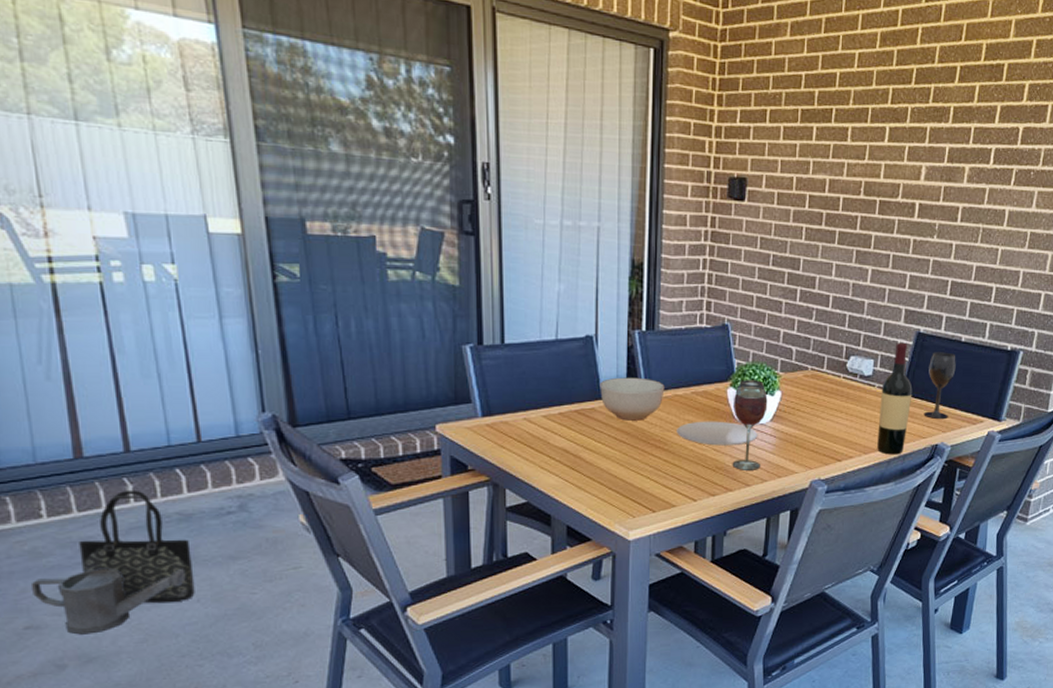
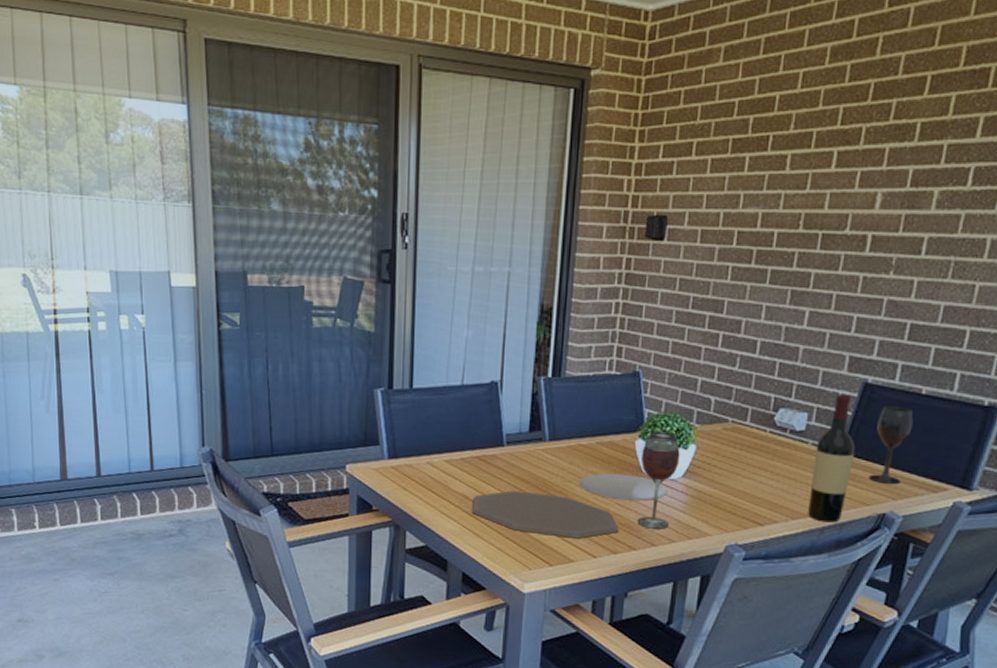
watering can: present [30,569,186,635] -> none [24,576,135,632]
tote bag: present [79,489,195,604] -> none [59,509,141,612]
placemat: none [572,442,716,484] -> present [471,490,619,539]
bowl: present [600,377,665,421] -> none [502,424,569,470]

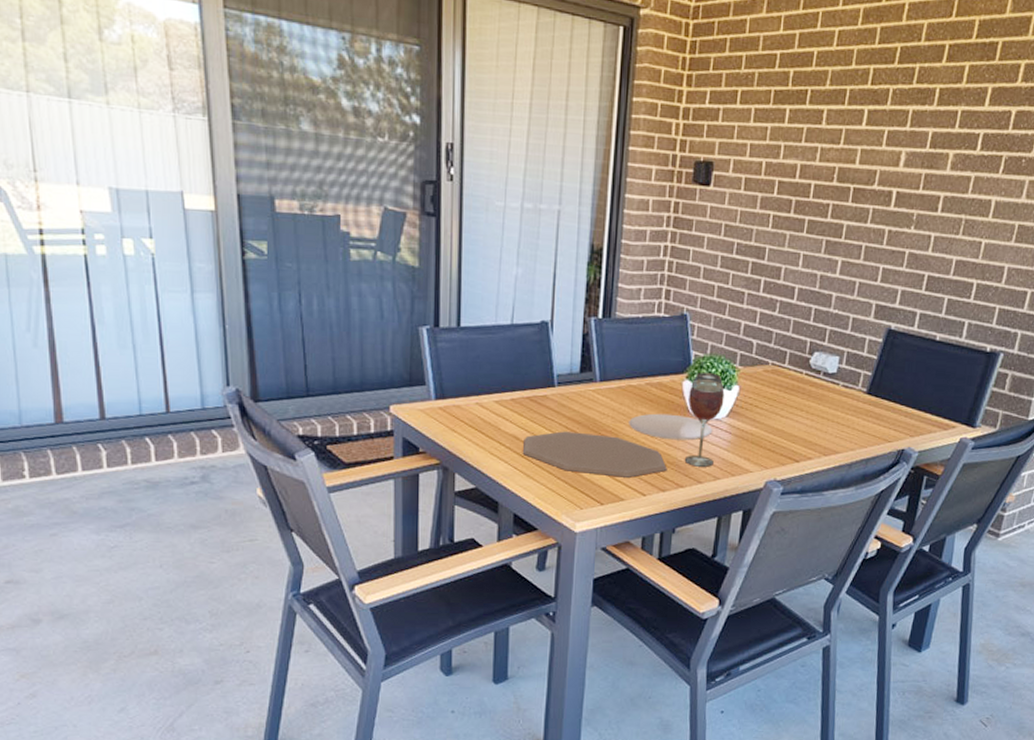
wine bottle: present [808,394,856,523] -> none [838,339,880,458]
wine glass: present [869,406,914,484] -> none [890,350,929,422]

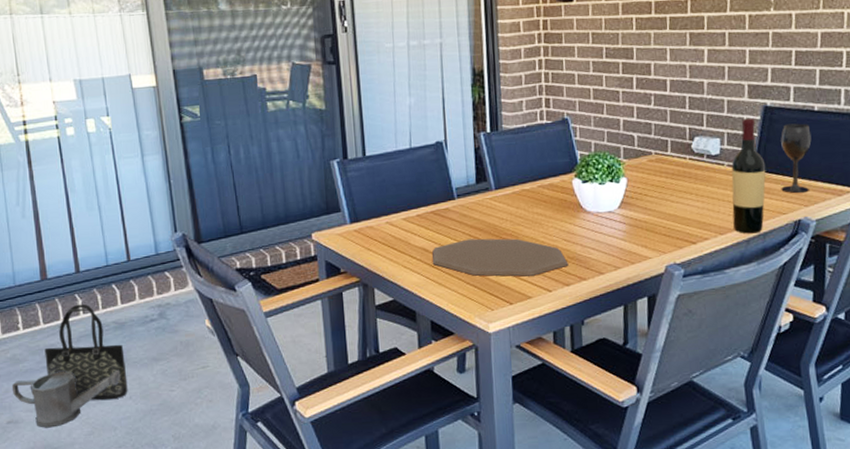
watering can: none [12,530,151,592] -> present [11,371,121,428]
tote bag: none [56,455,158,567] -> present [44,304,128,401]
plate: present [629,413,713,441] -> none [527,211,607,236]
wineglass: present [685,372,725,467] -> none [579,169,614,259]
wine bottle: none [838,339,880,458] -> present [731,118,766,234]
wine glass: none [890,350,929,422] -> present [780,123,812,193]

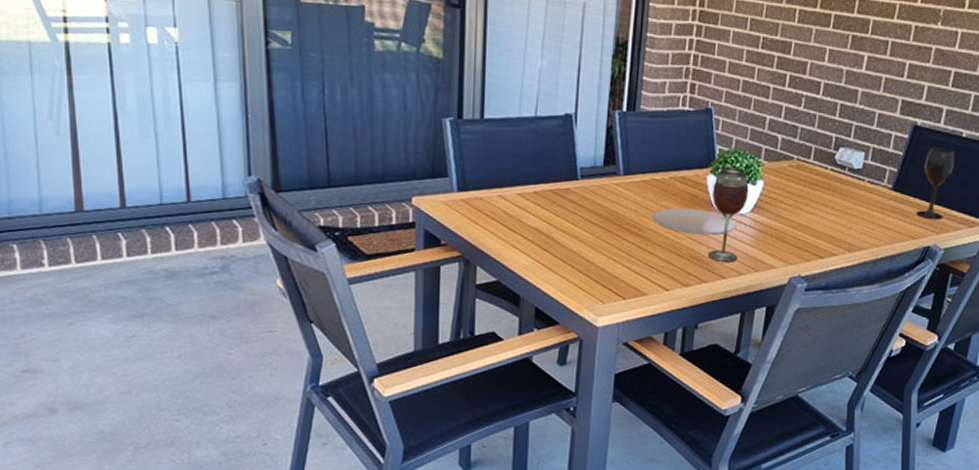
watering can: present [11,371,121,428] -> none [30,319,169,382]
tote bag: present [44,304,128,401] -> none [75,244,177,357]
placemat: present [432,238,569,277] -> none [544,224,691,272]
plate: none [527,211,607,236] -> present [652,207,737,236]
wineglass: none [579,169,614,259] -> present [709,167,749,262]
wine bottle: present [731,118,766,234] -> none [863,135,906,255]

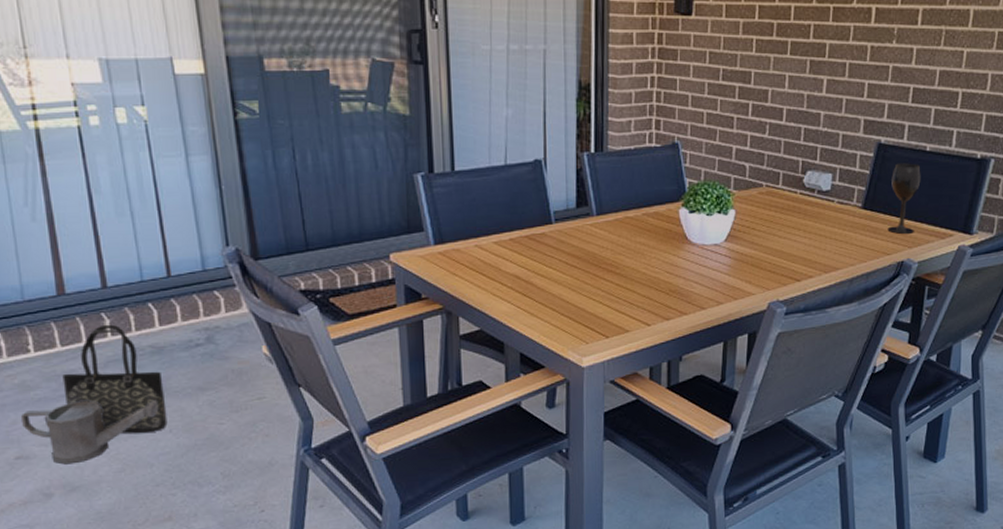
watering can: none [30,319,169,382] -> present [20,401,159,465]
tote bag: none [75,244,177,357] -> present [62,324,168,434]
plate: present [652,207,737,236] -> none [628,242,712,268]
wineglass: present [709,167,749,262] -> none [686,199,721,293]

